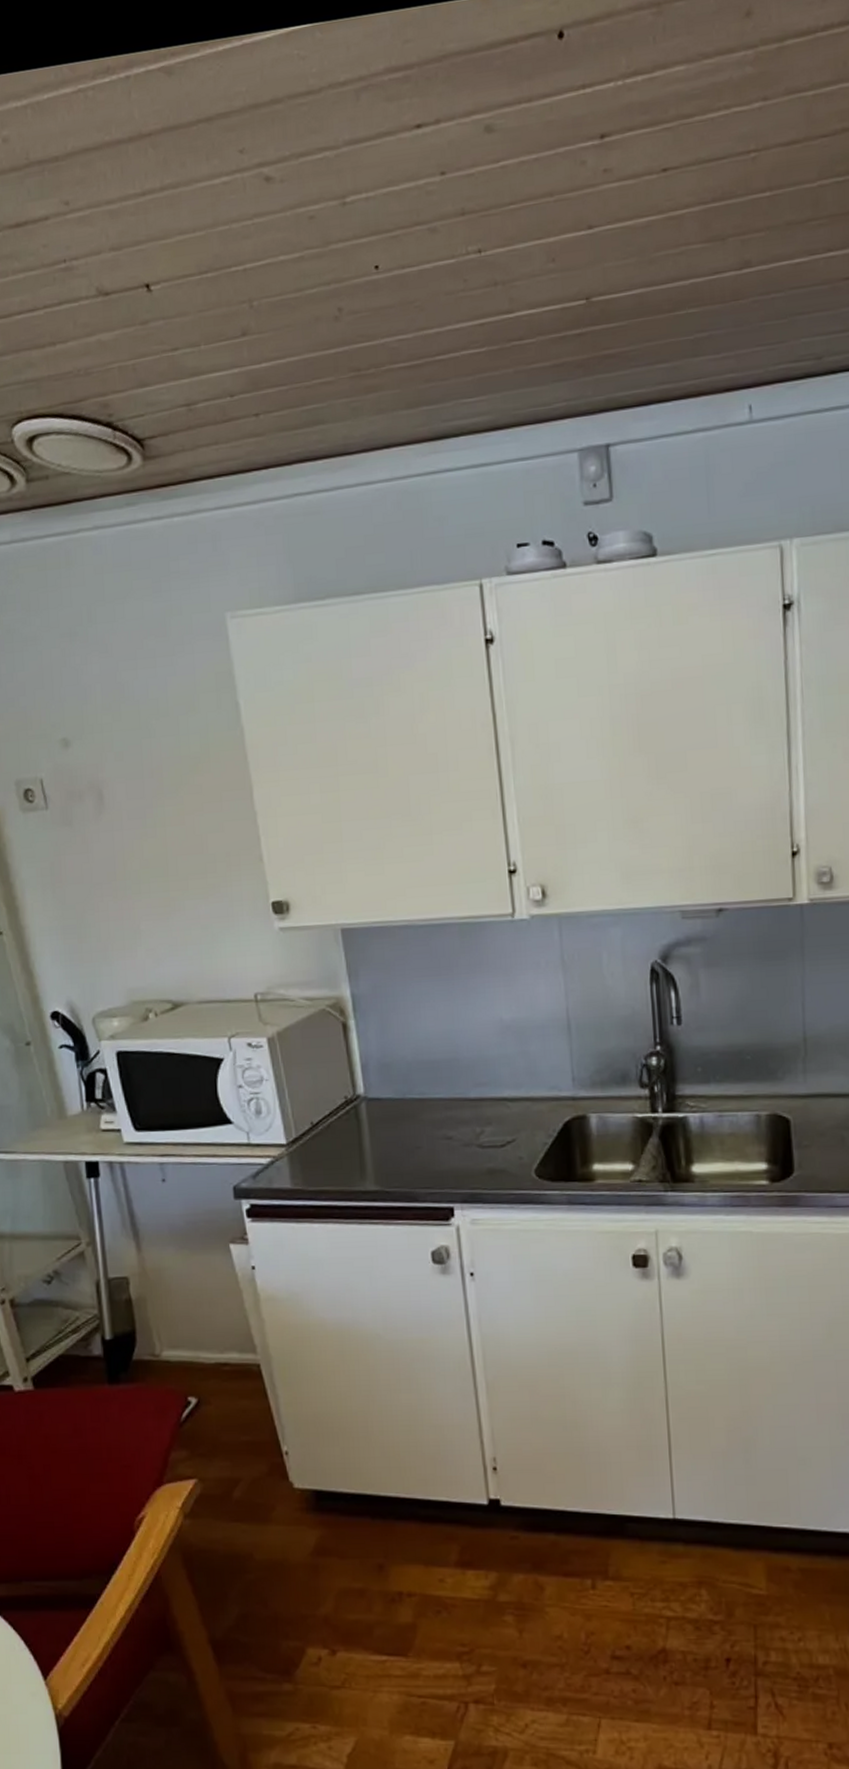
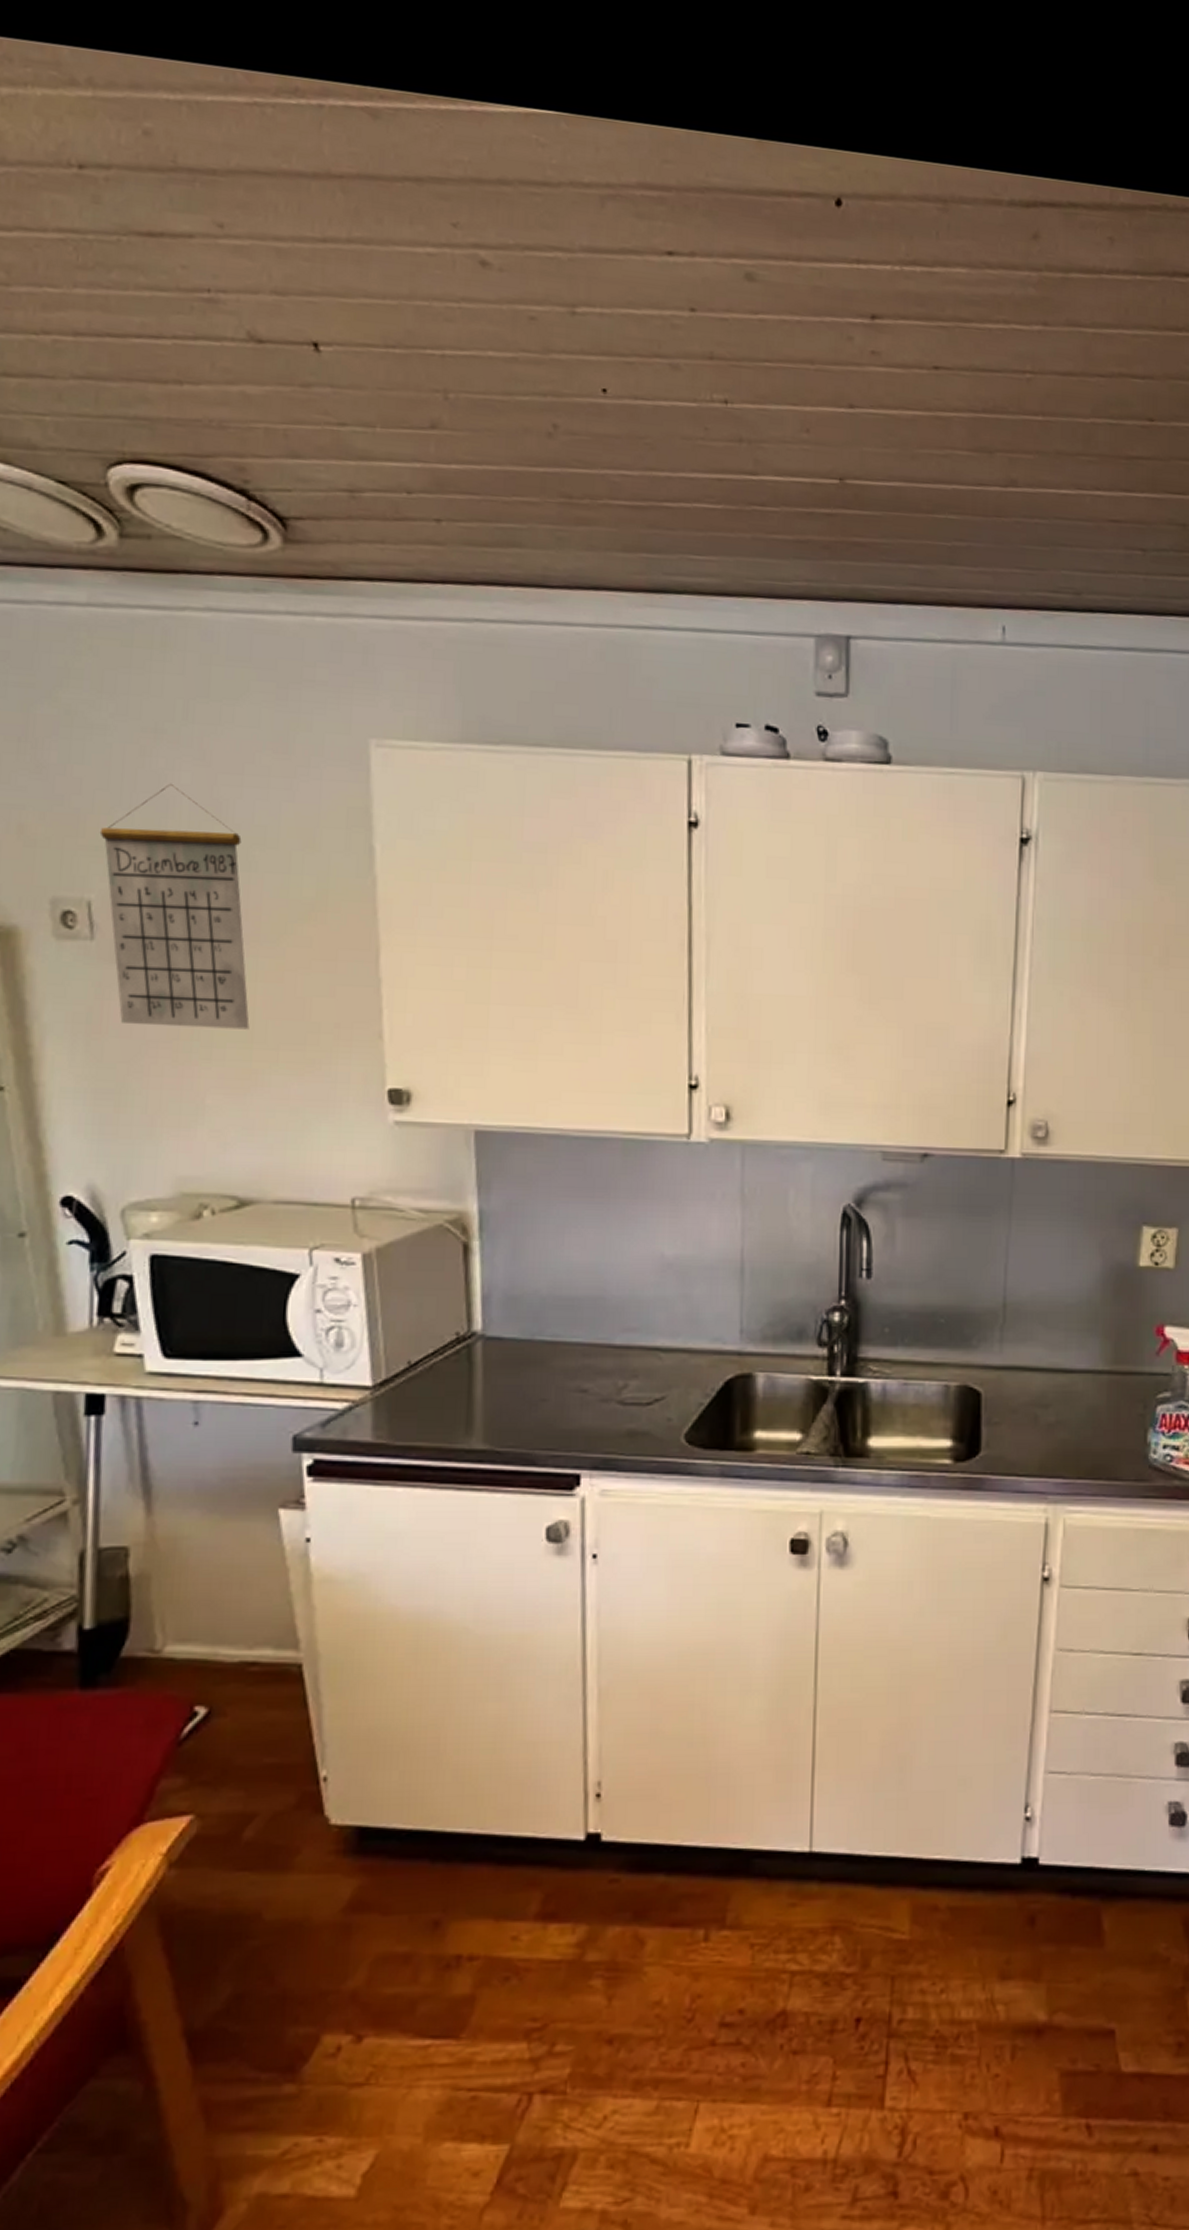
calendar: none [41,675,165,872] -> present [99,783,250,1030]

